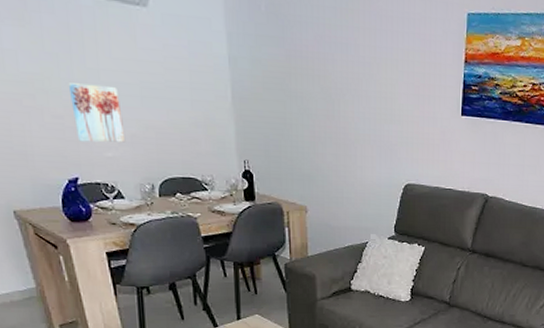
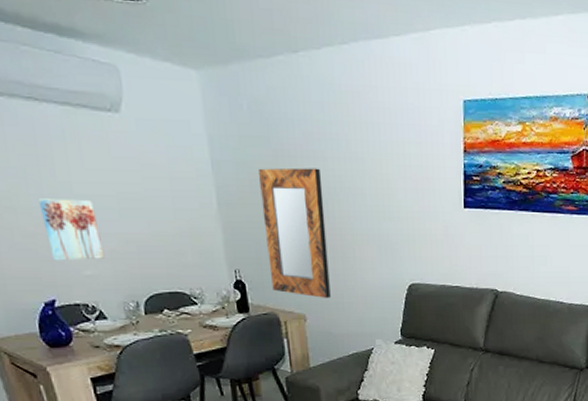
home mirror: none [272,66,331,192] -> present [259,167,331,298]

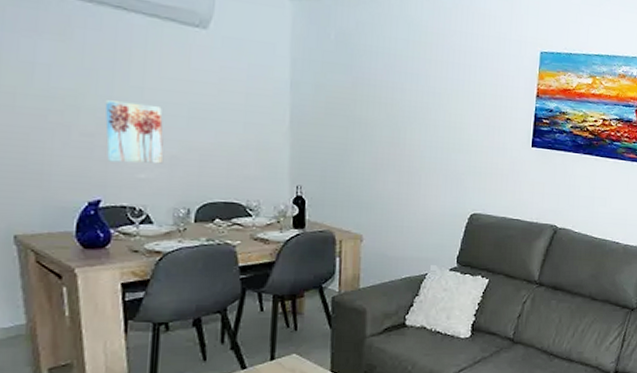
home mirror: present [259,167,331,298] -> none [332,92,397,221]

